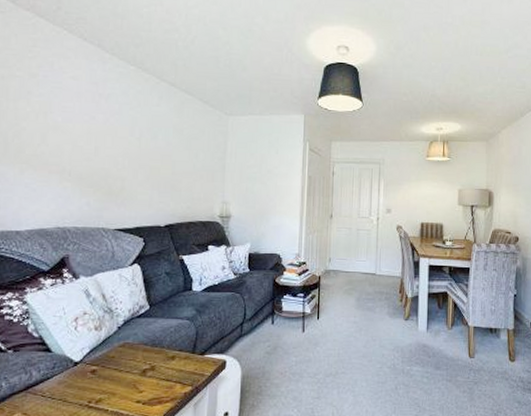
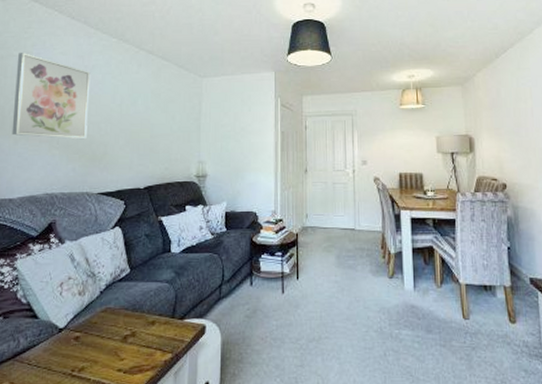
wall art: none [16,74,106,173] -> present [11,53,91,140]

